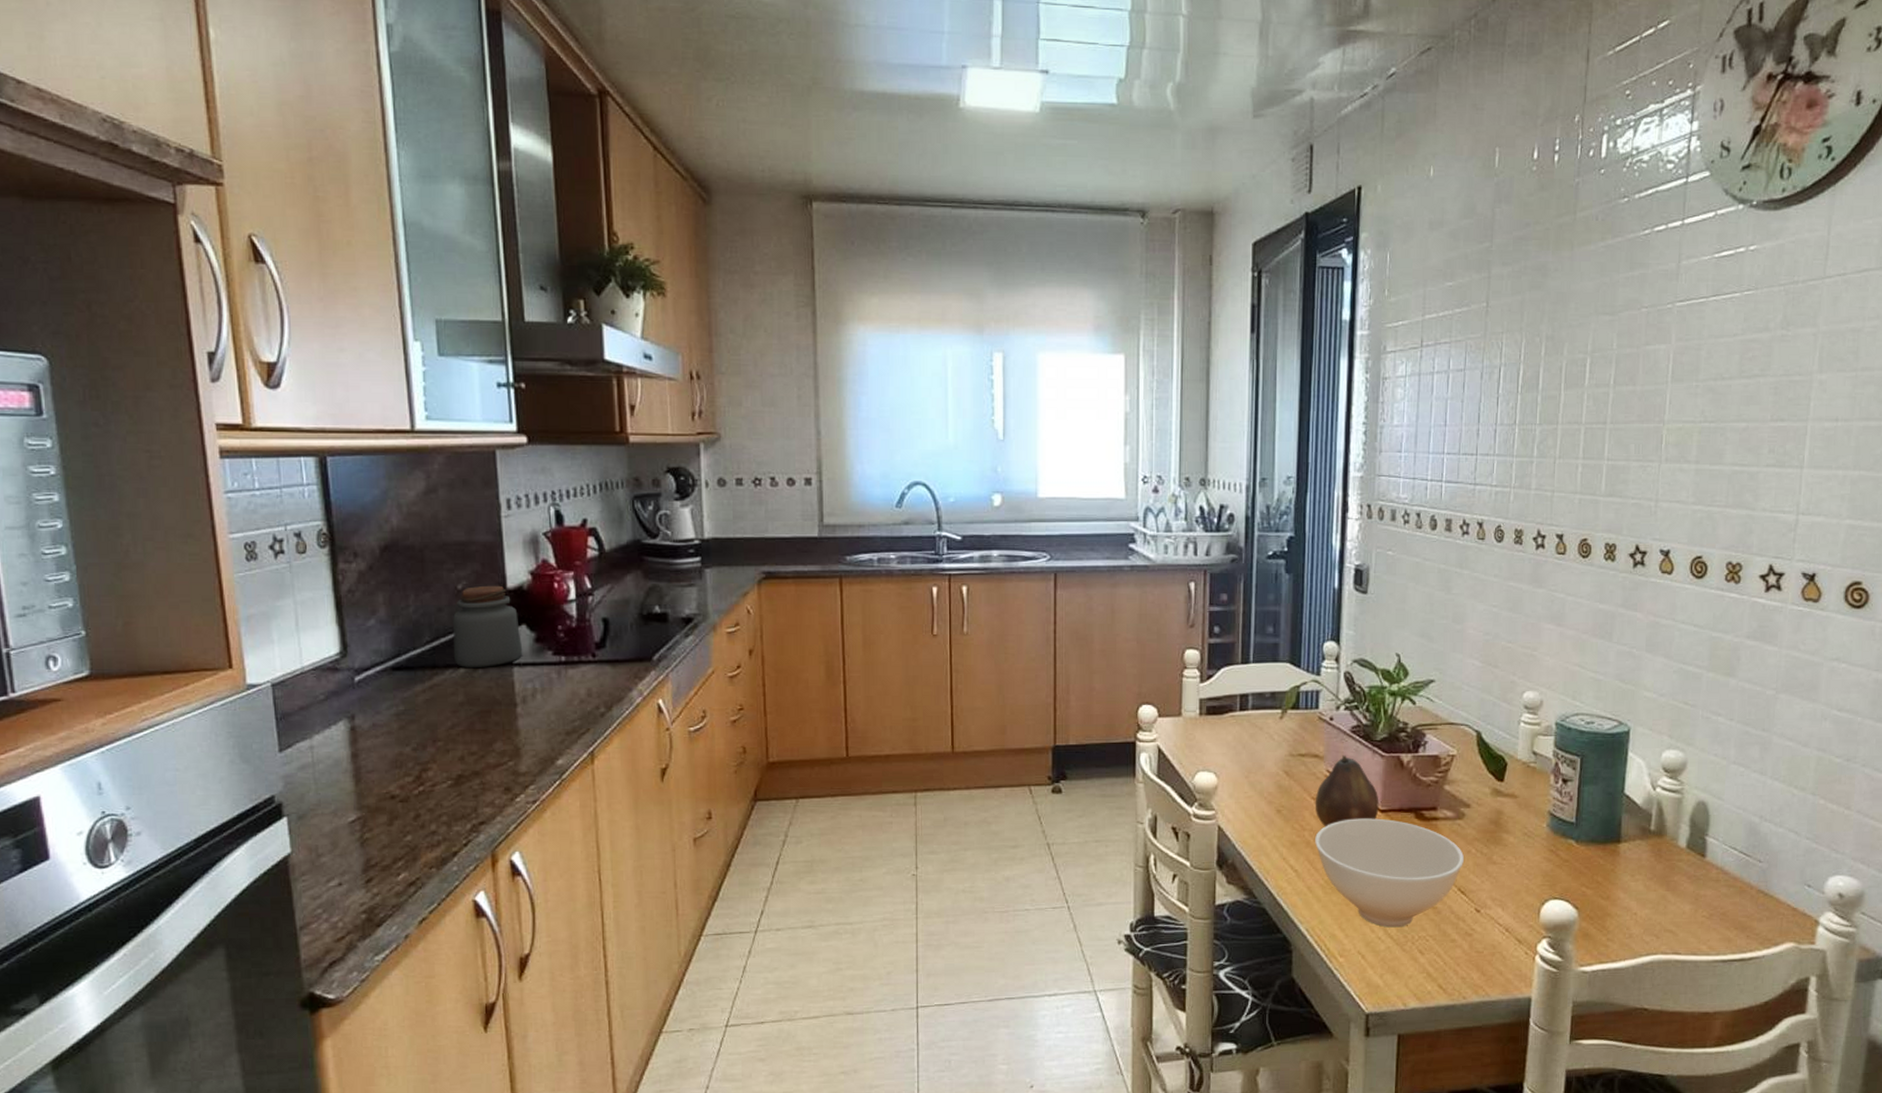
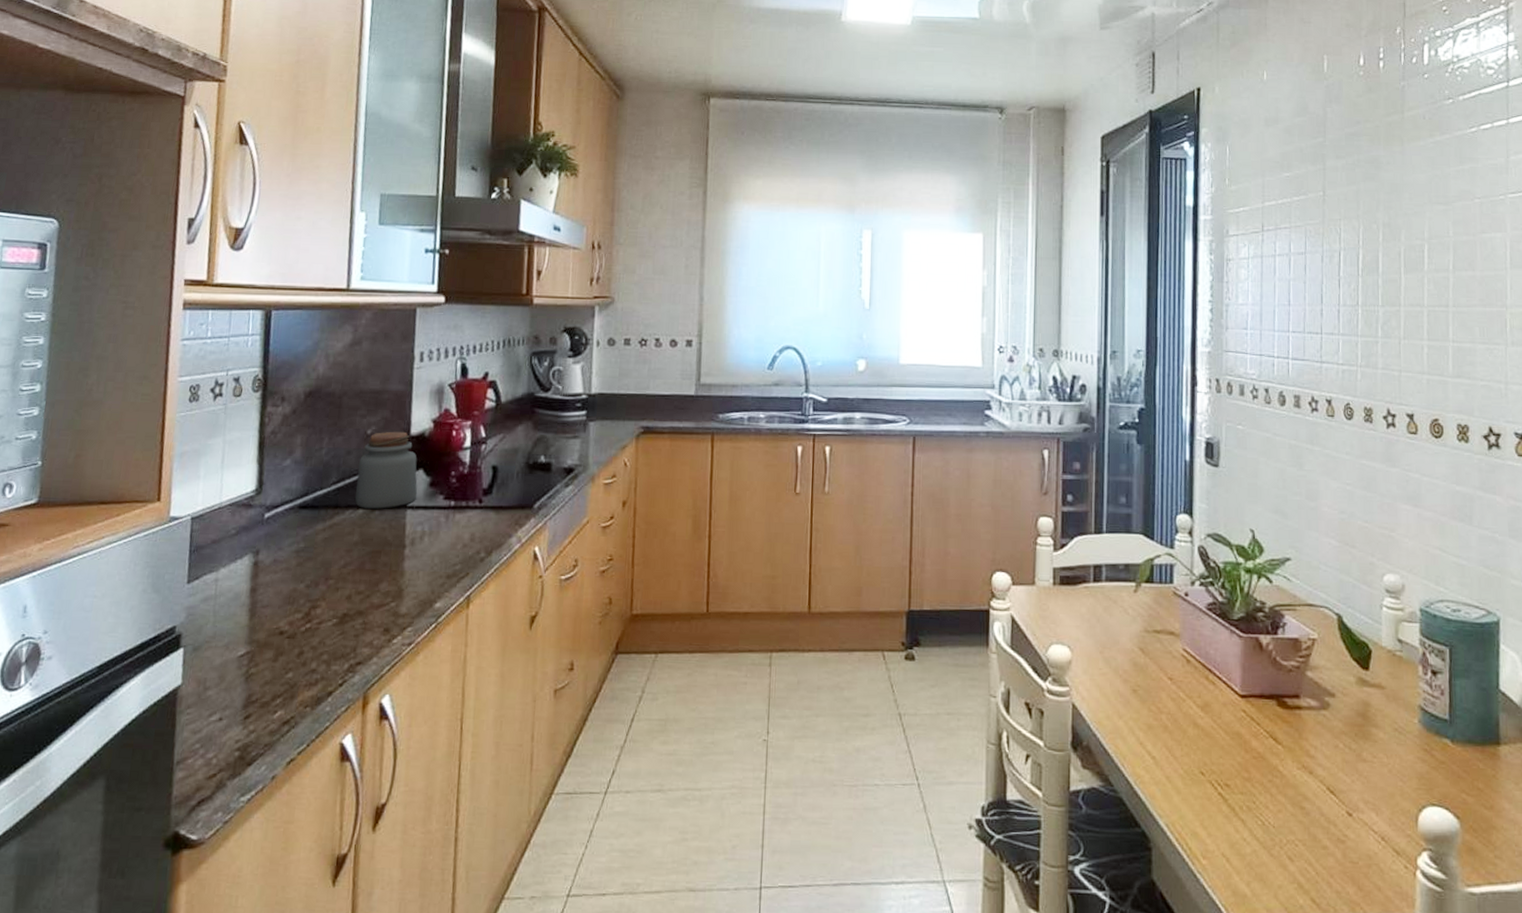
fruit: present [1315,755,1379,827] -> none [1171,634,1239,711]
bowl: present [1315,818,1465,928] -> none [1173,703,1332,829]

